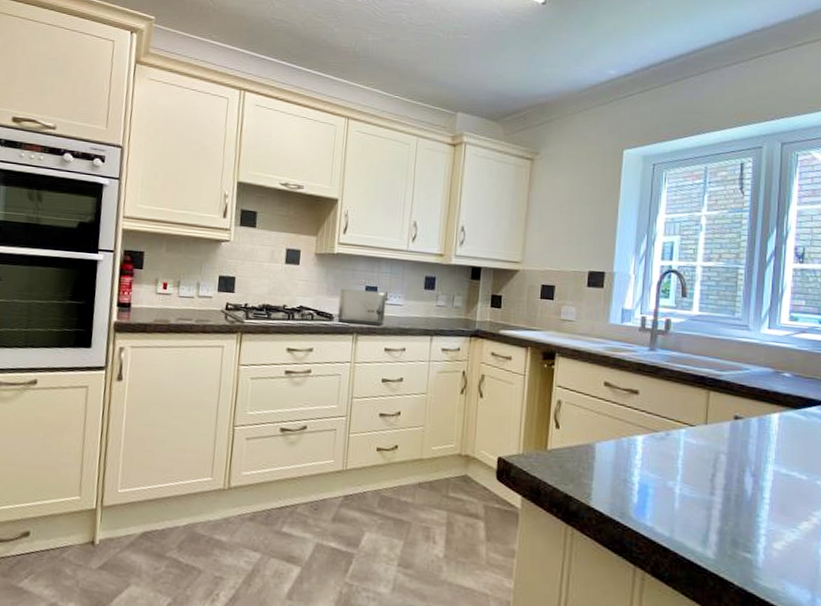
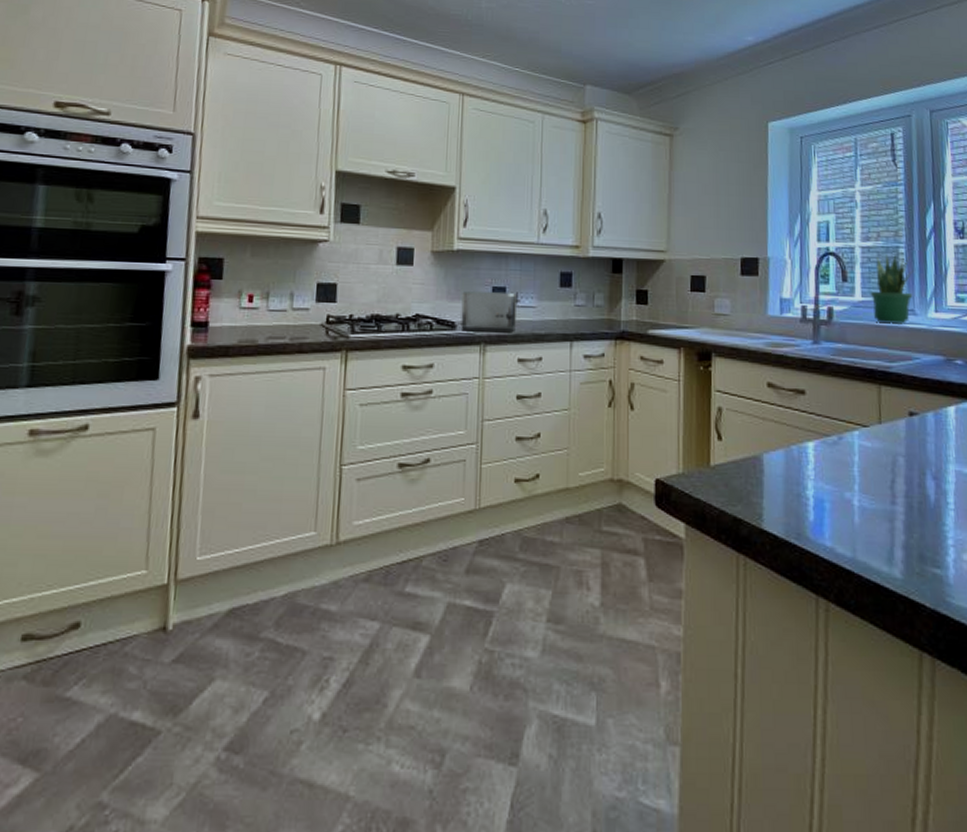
planter: none [707,275,751,338] -> present [870,255,914,324]

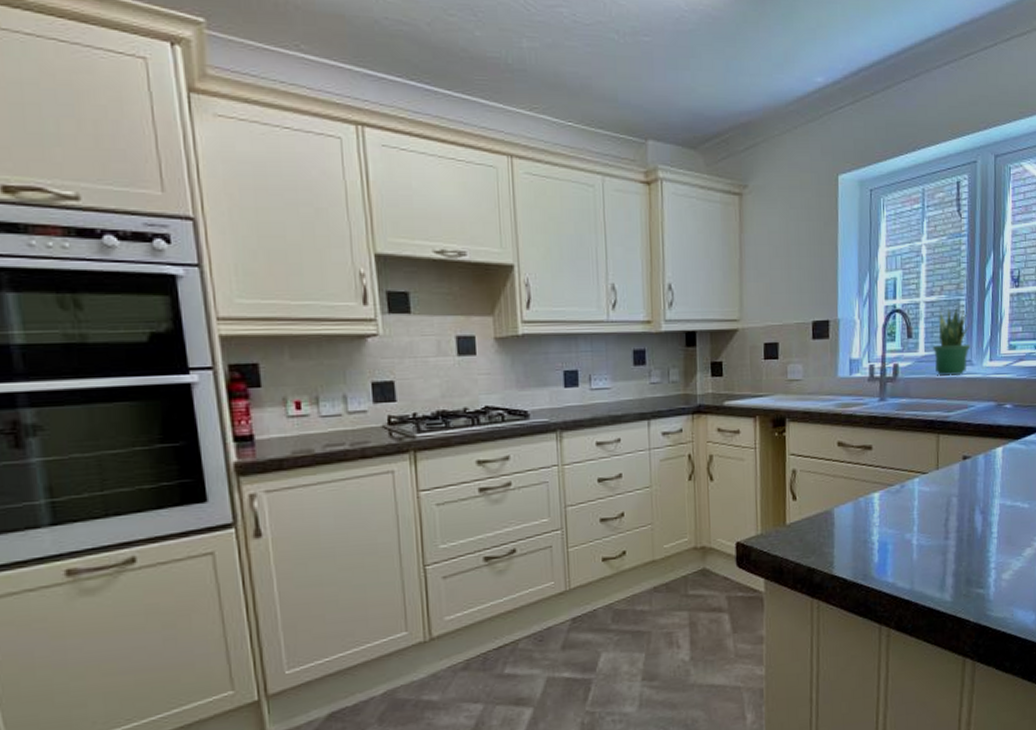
toaster: present [459,291,521,333] -> none [532,374,595,420]

